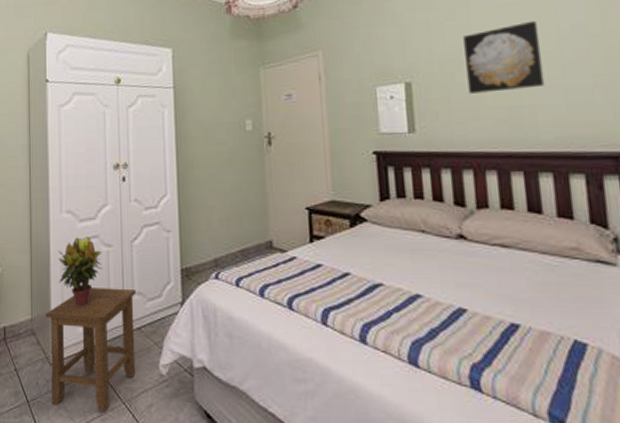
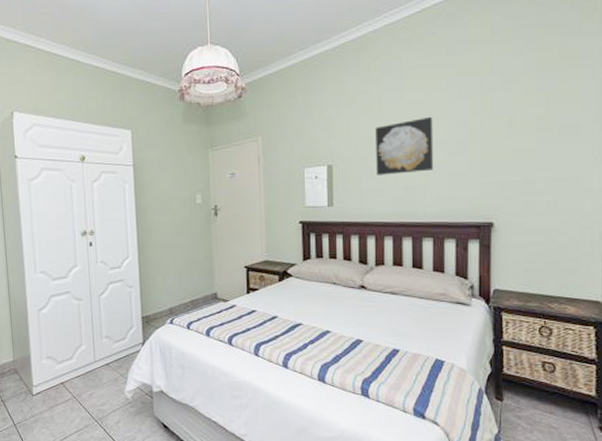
stool: present [45,288,136,413] -> none [26,333,106,429]
potted plant: present [58,236,102,308] -> none [35,292,74,350]

